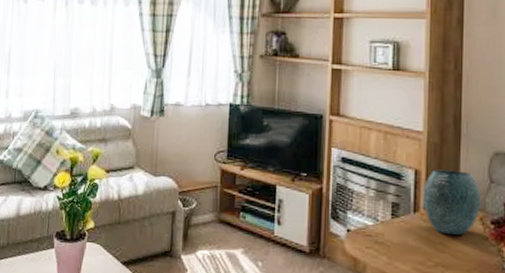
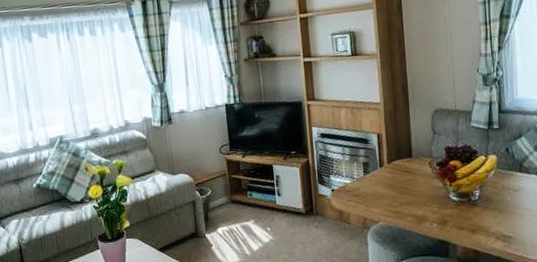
vase: present [422,169,481,235] -> none [385,129,428,180]

